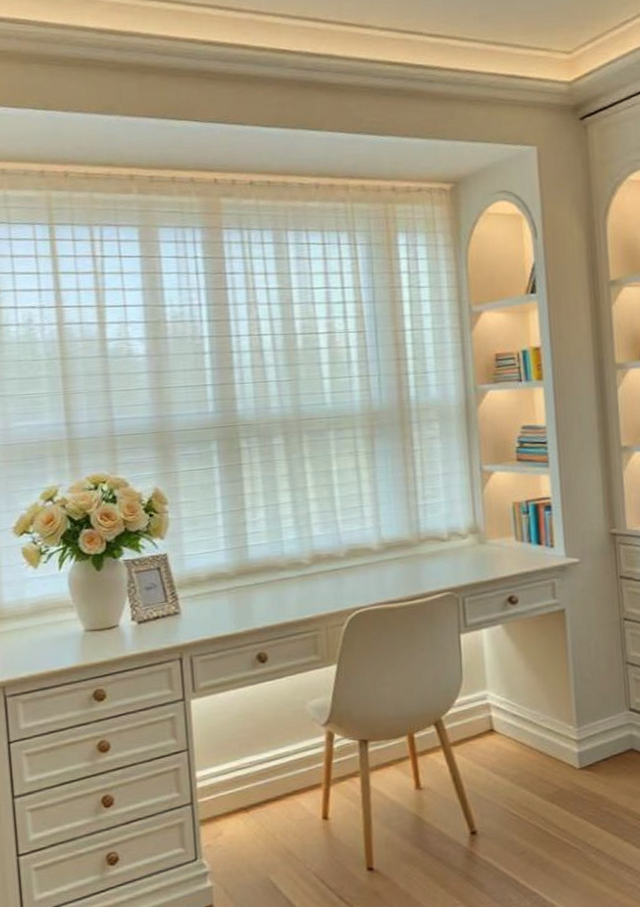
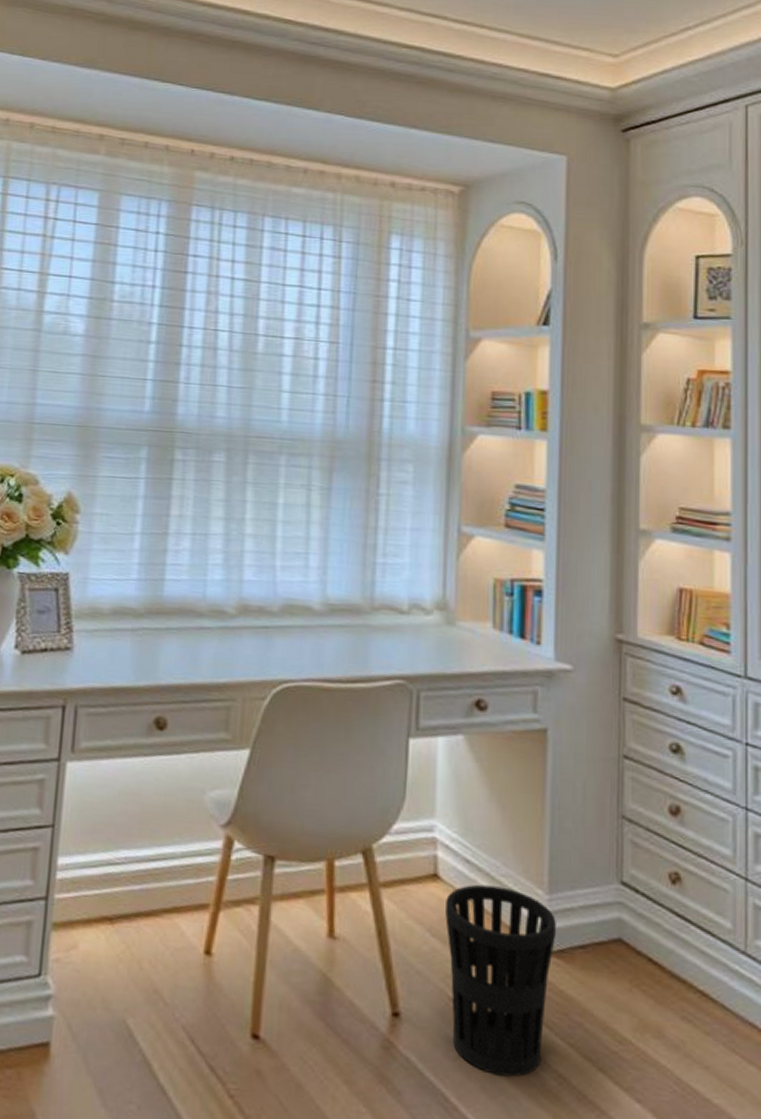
wastebasket: none [502,729,586,859] -> present [445,884,556,1078]

